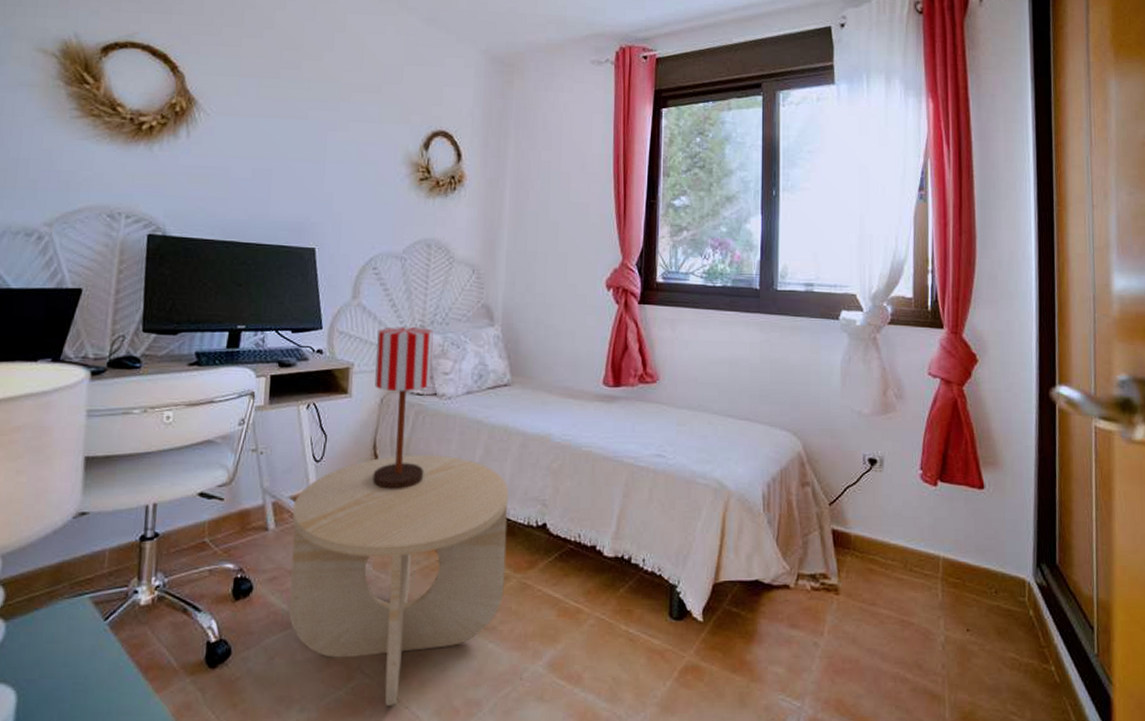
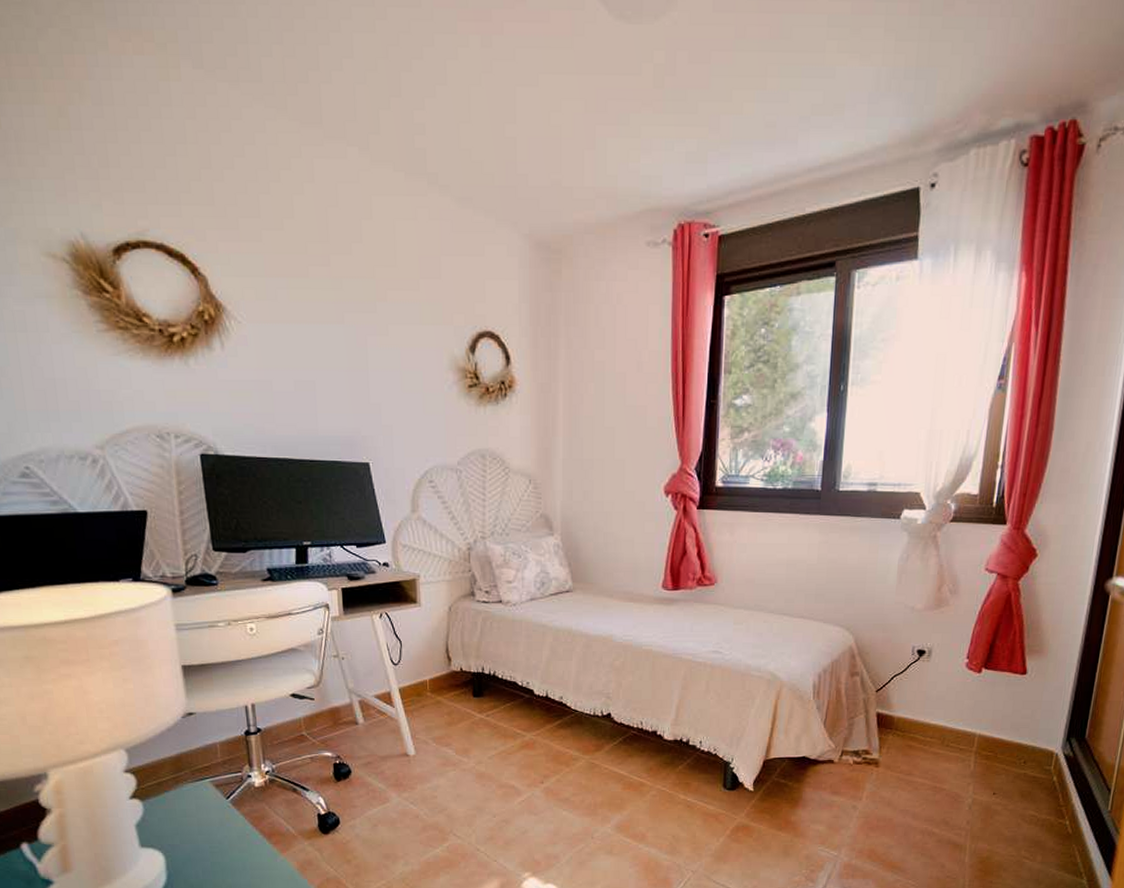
side table: present [289,454,509,706] -> none [378,656,575,860]
table lamp: present [373,327,433,490] -> none [439,539,495,688]

